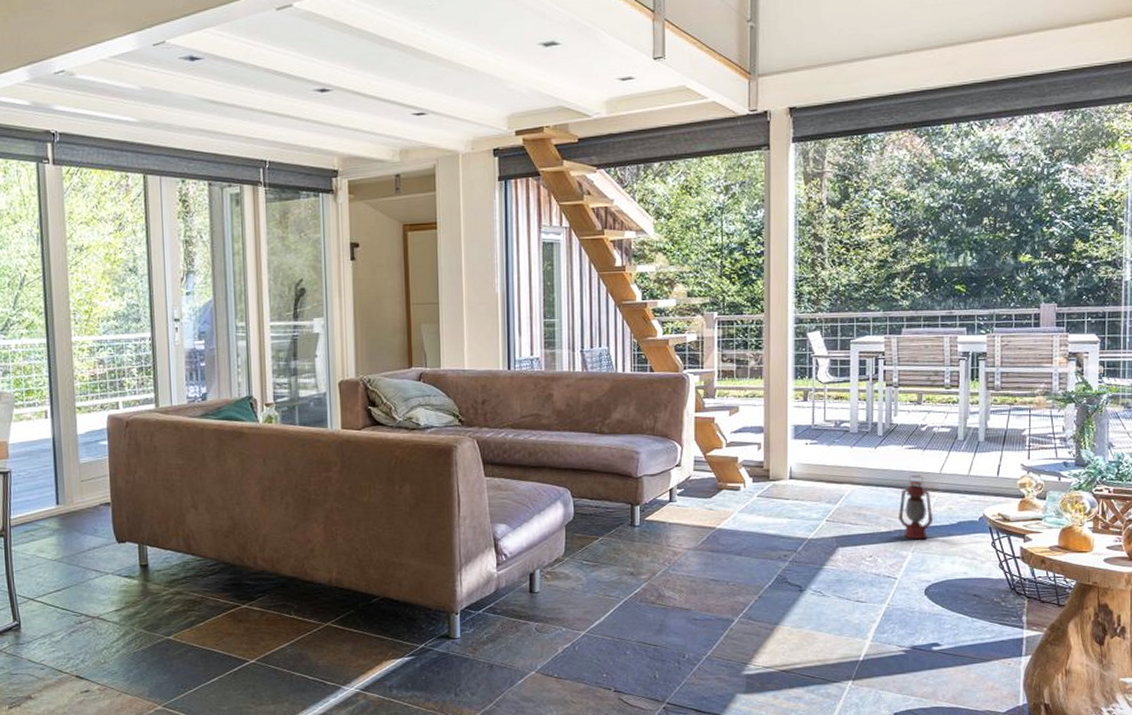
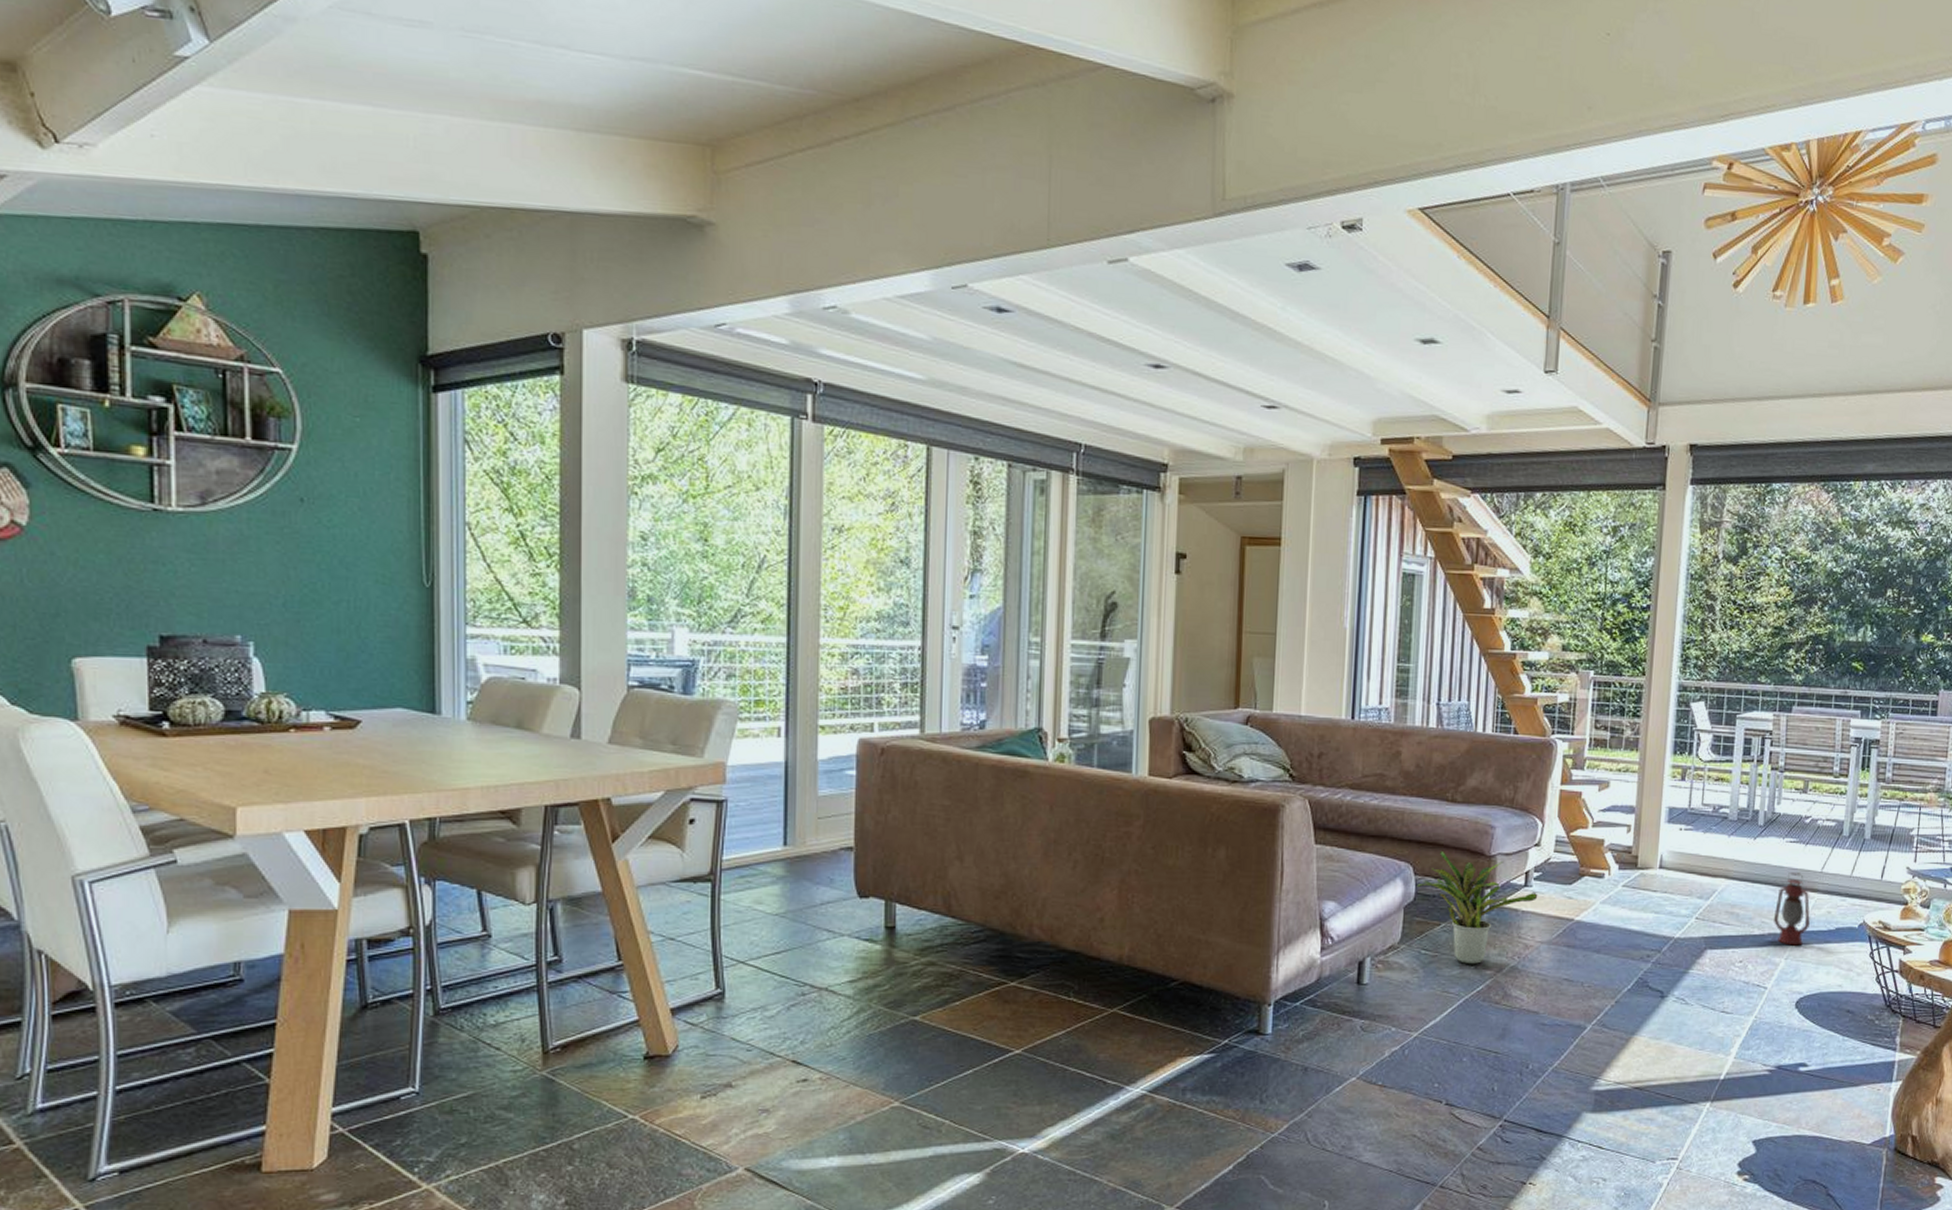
potted plant: none [575,475,682,572] -> present [1417,850,1538,965]

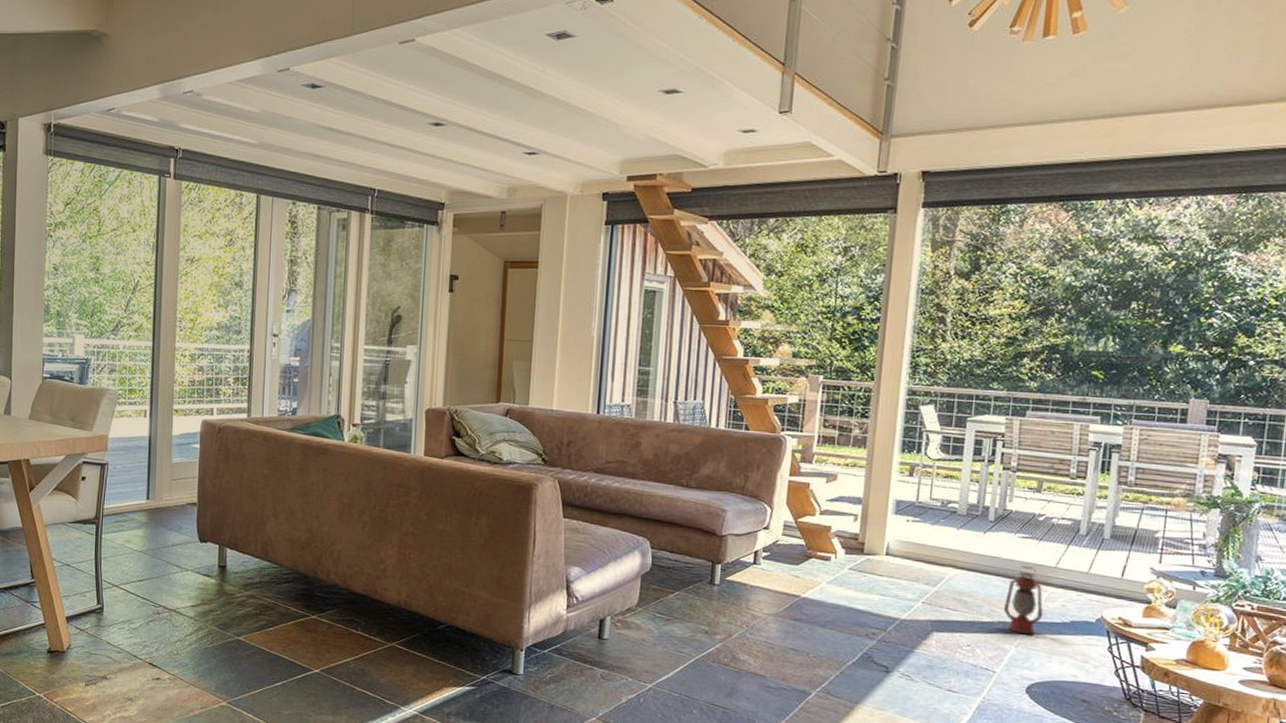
potted plant: present [1417,850,1538,965] -> none [653,529,766,630]

